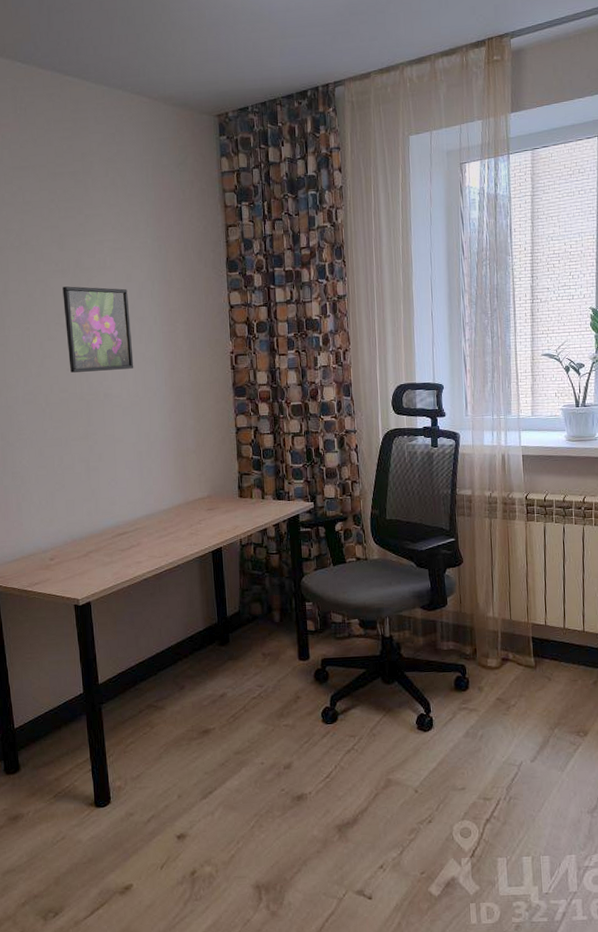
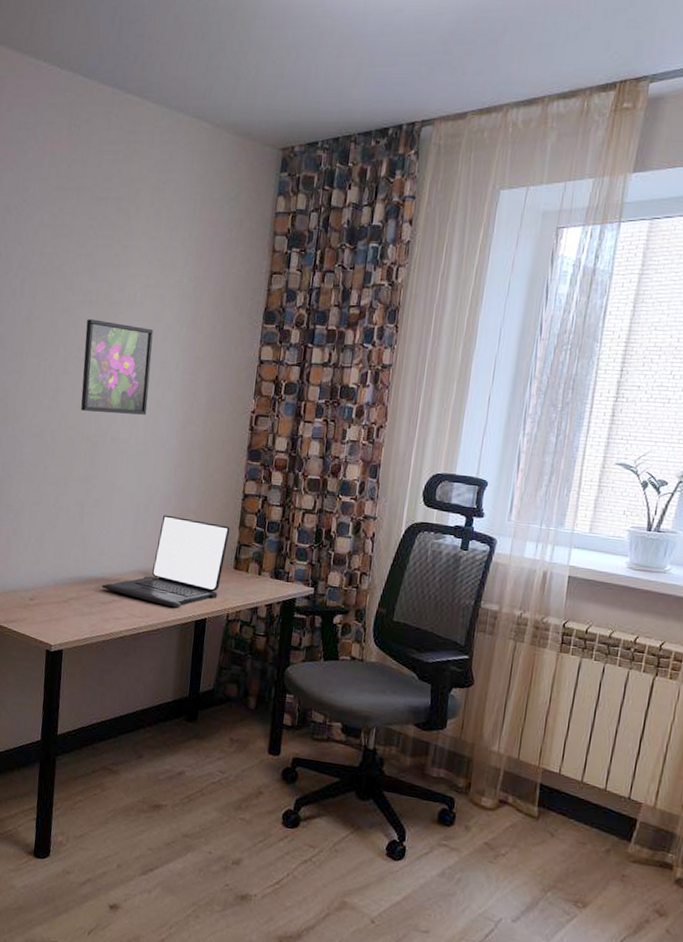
laptop: none [118,458,230,543] -> present [101,514,230,608]

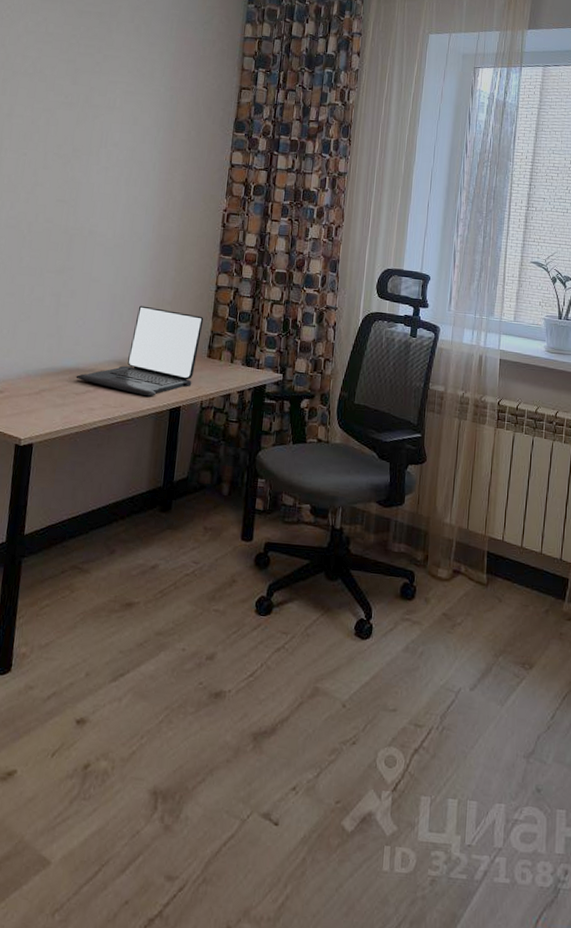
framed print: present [81,319,154,415] -> none [59,119,132,210]

